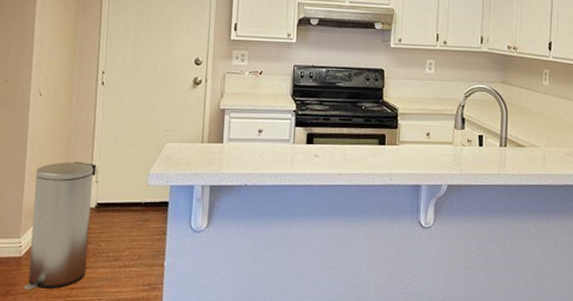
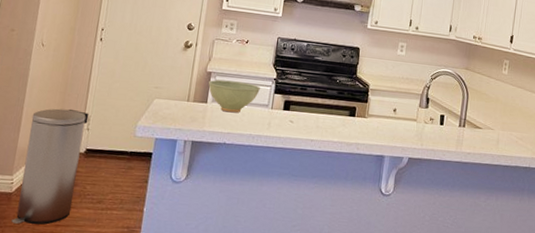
bowl: none [222,116,279,151] -> present [208,80,260,113]

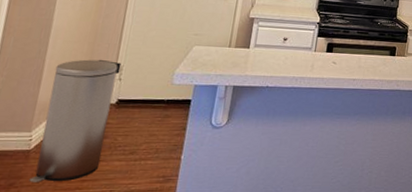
bowl: present [208,80,260,113] -> none [250,25,304,57]

